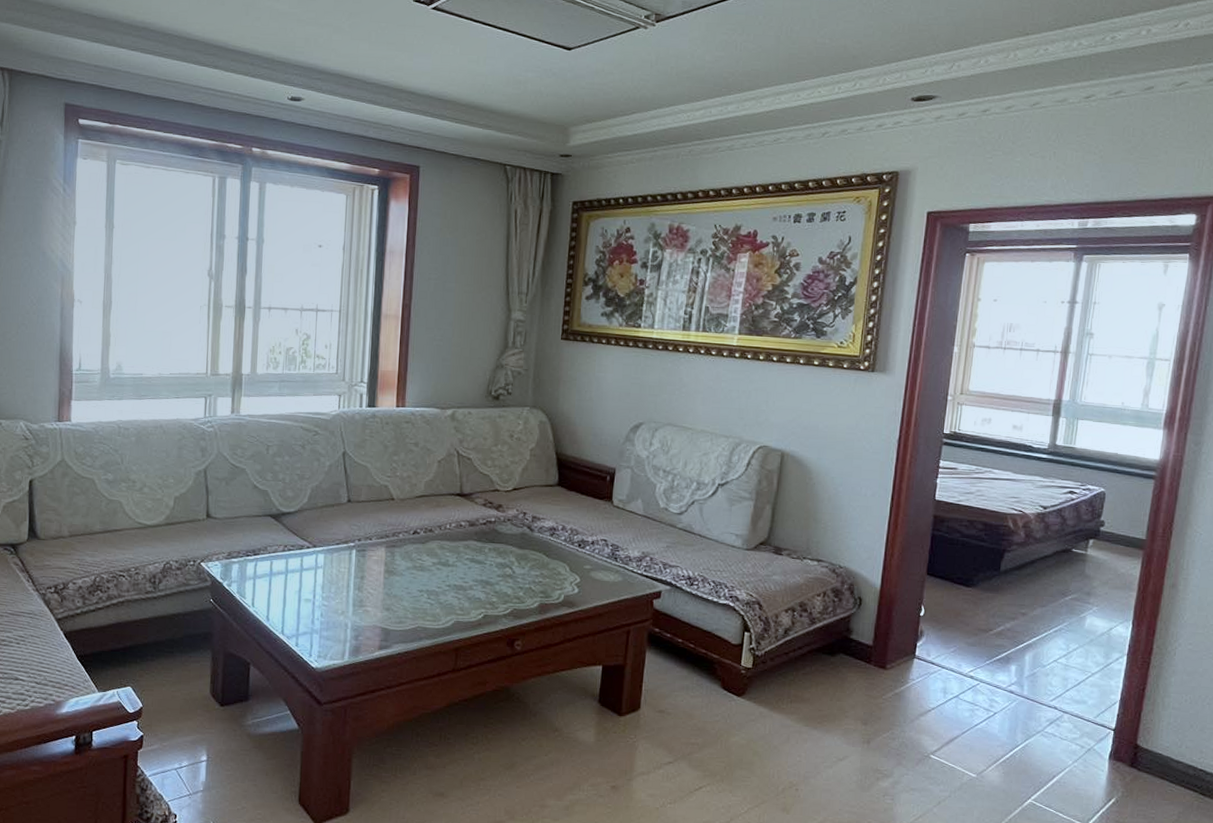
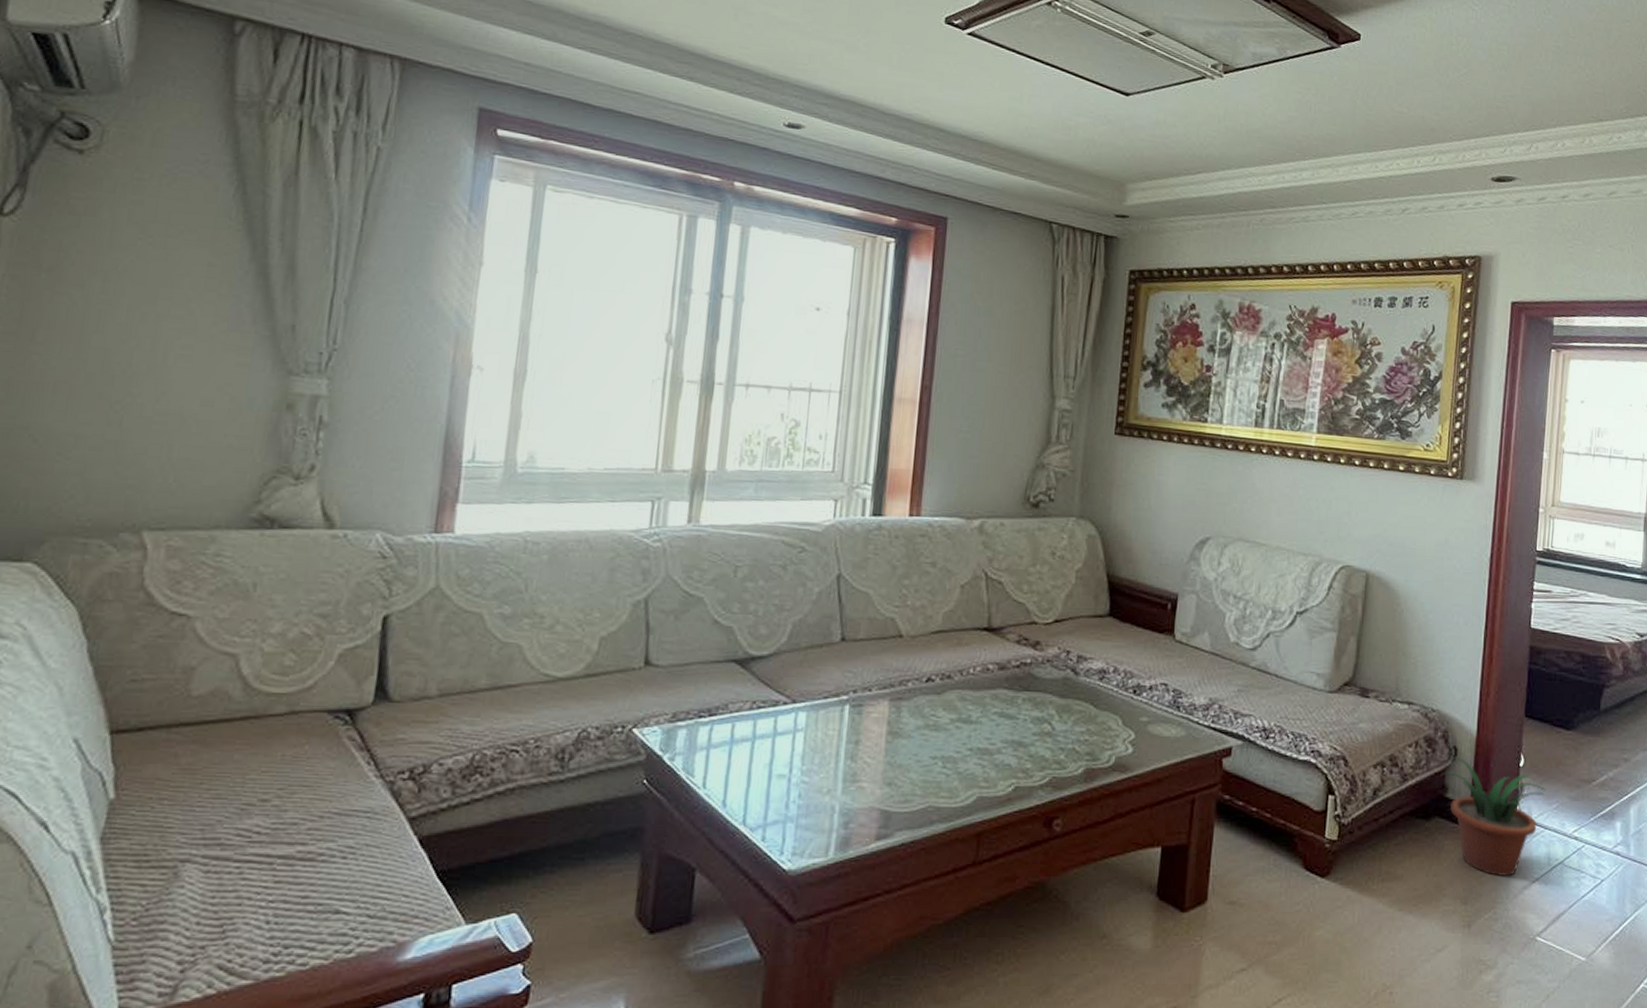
potted plant: none [848,605,945,706] -> present [1443,756,1546,877]

